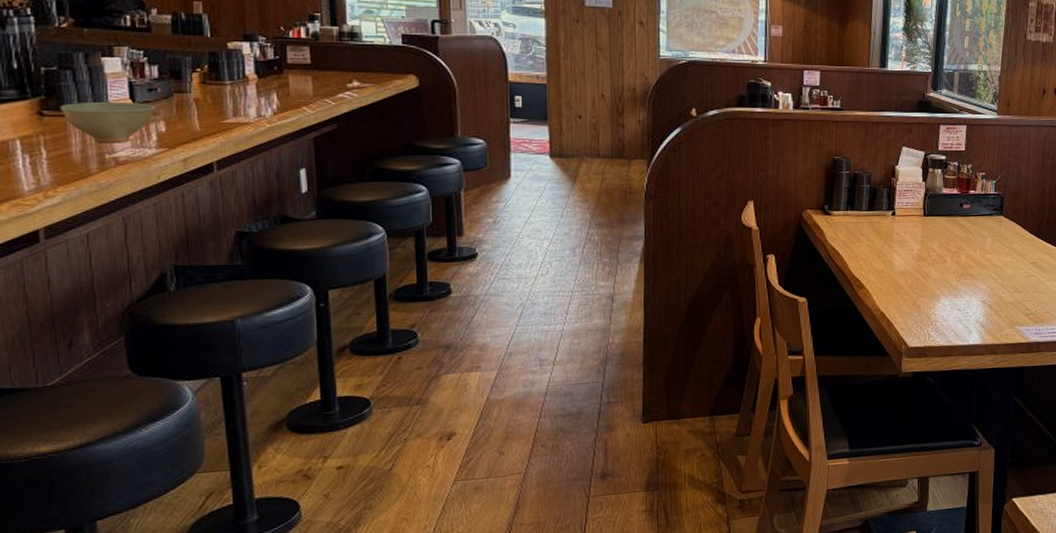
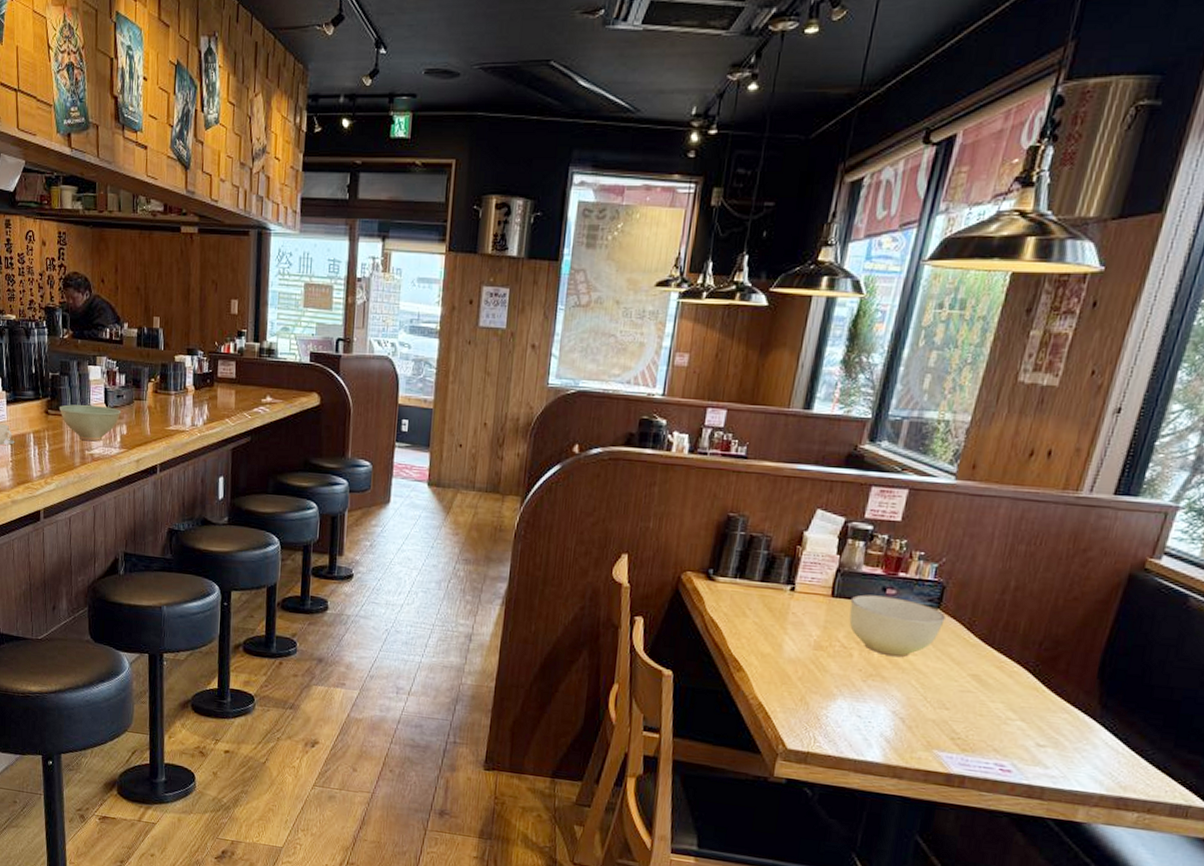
bowl: none [938,210,1007,258] -> present [849,594,946,657]

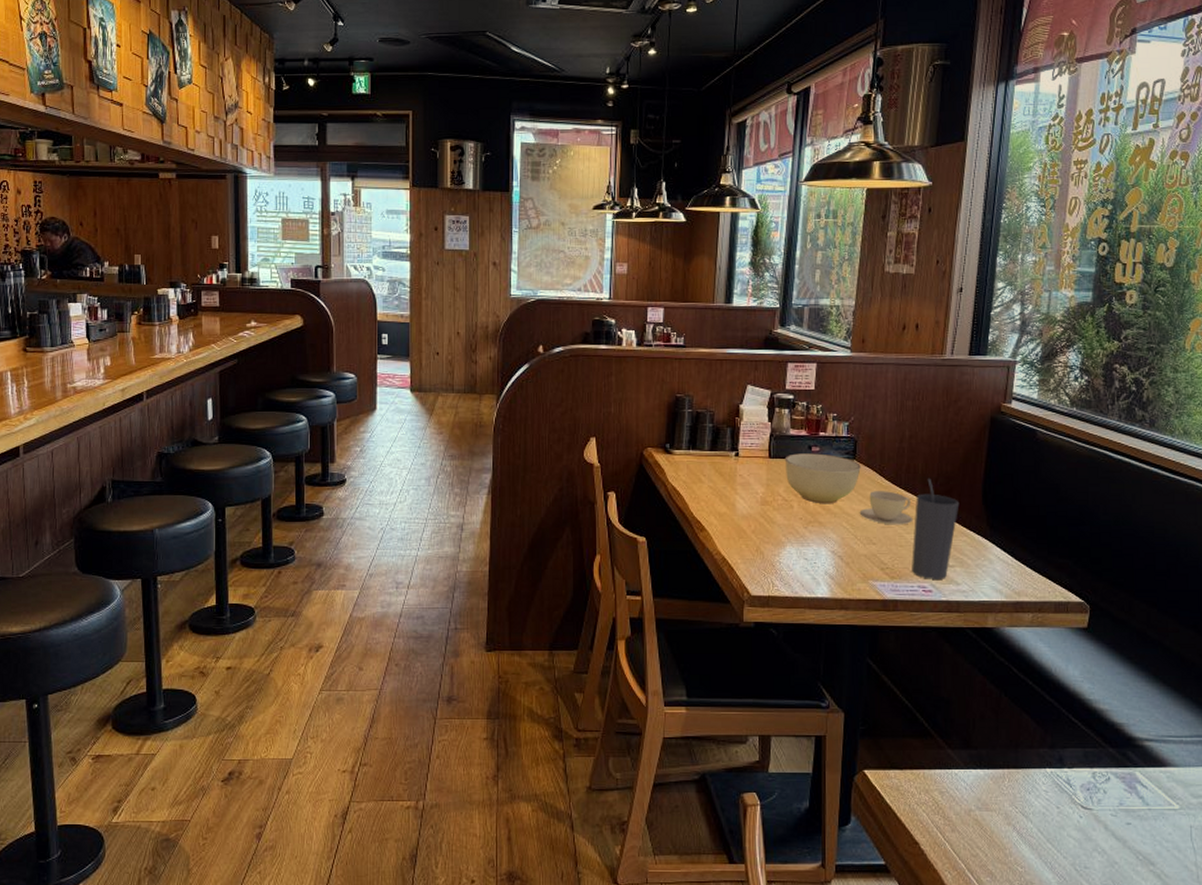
bowl: present [59,404,122,442] -> none [38,341,105,375]
teacup: none [934,647,1003,691] -> present [859,491,913,525]
cup: none [990,639,1067,760] -> present [912,478,960,579]

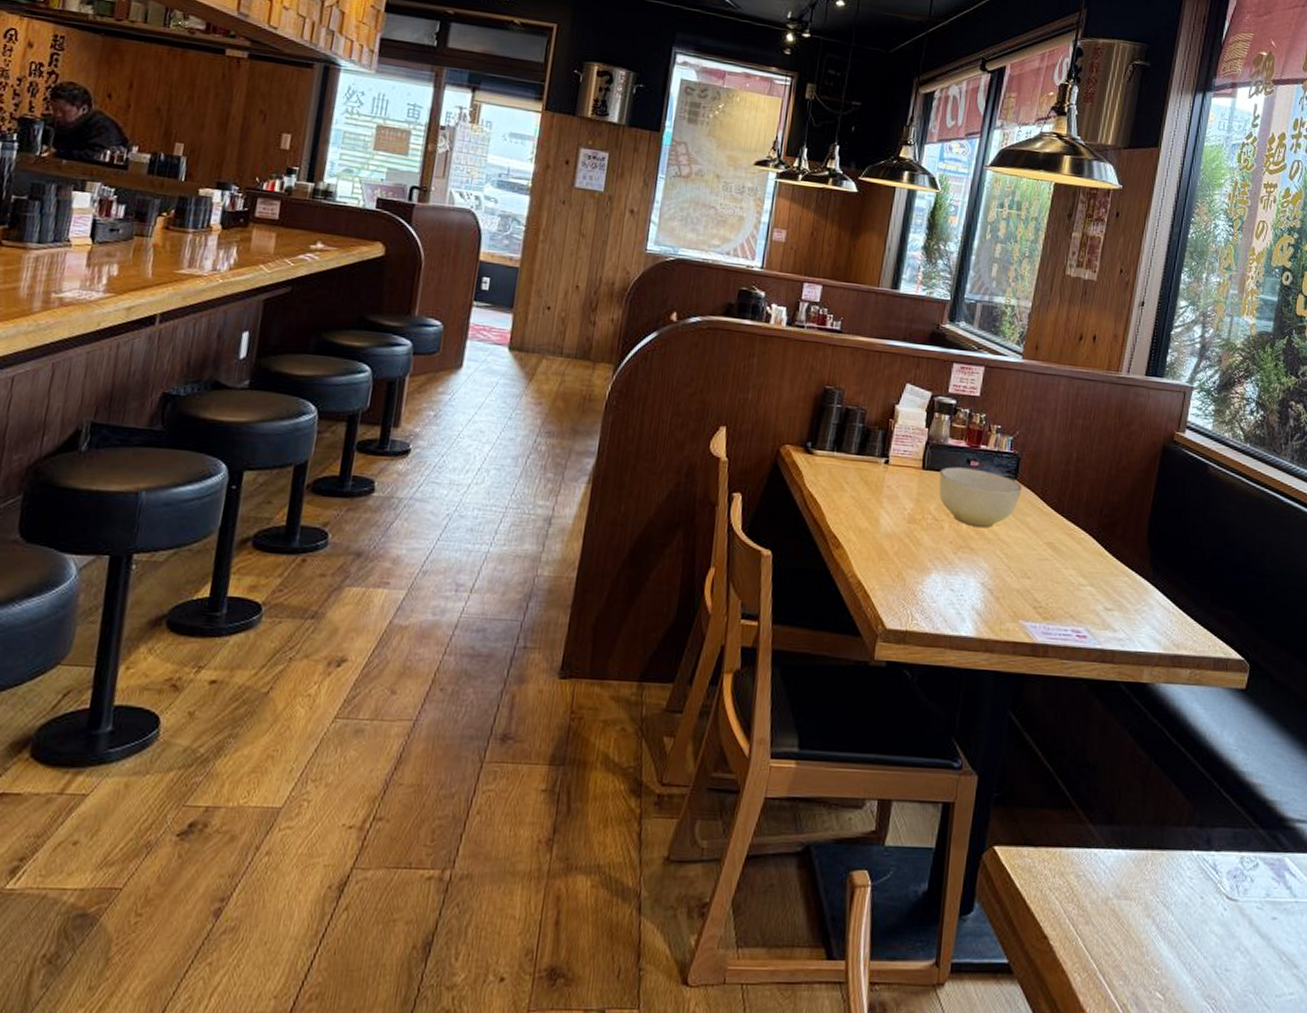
teacup: present [859,491,913,525] -> none [1015,517,1073,558]
cup: present [912,478,960,579] -> none [1067,507,1123,624]

